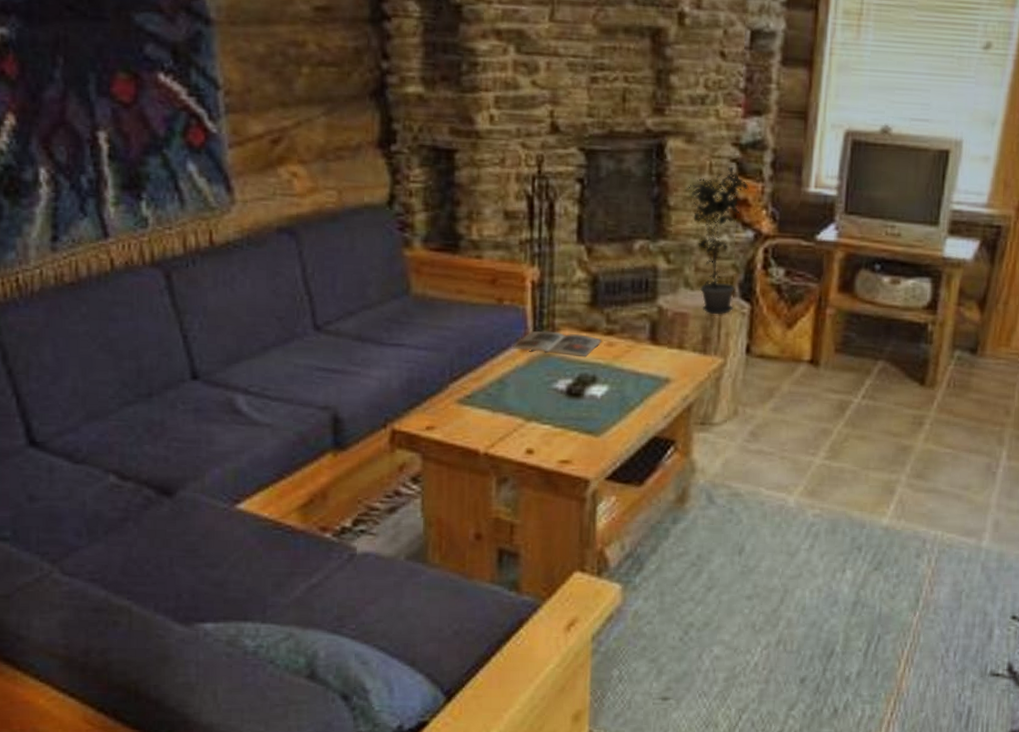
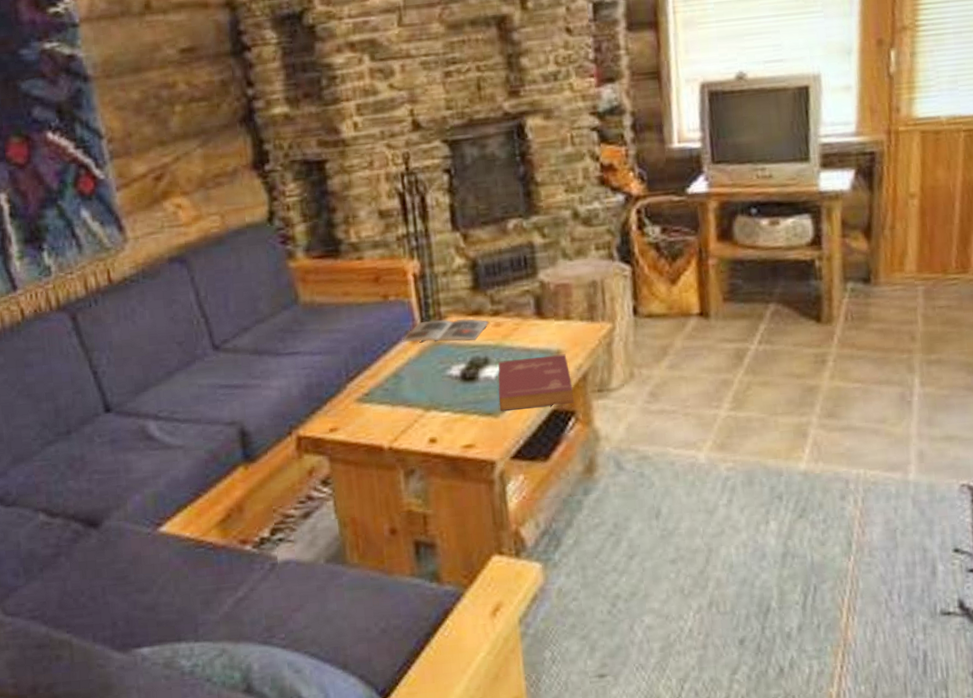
book: none [601,381,676,432] -> present [498,354,575,411]
potted plant: present [685,166,749,314] -> none [550,135,614,281]

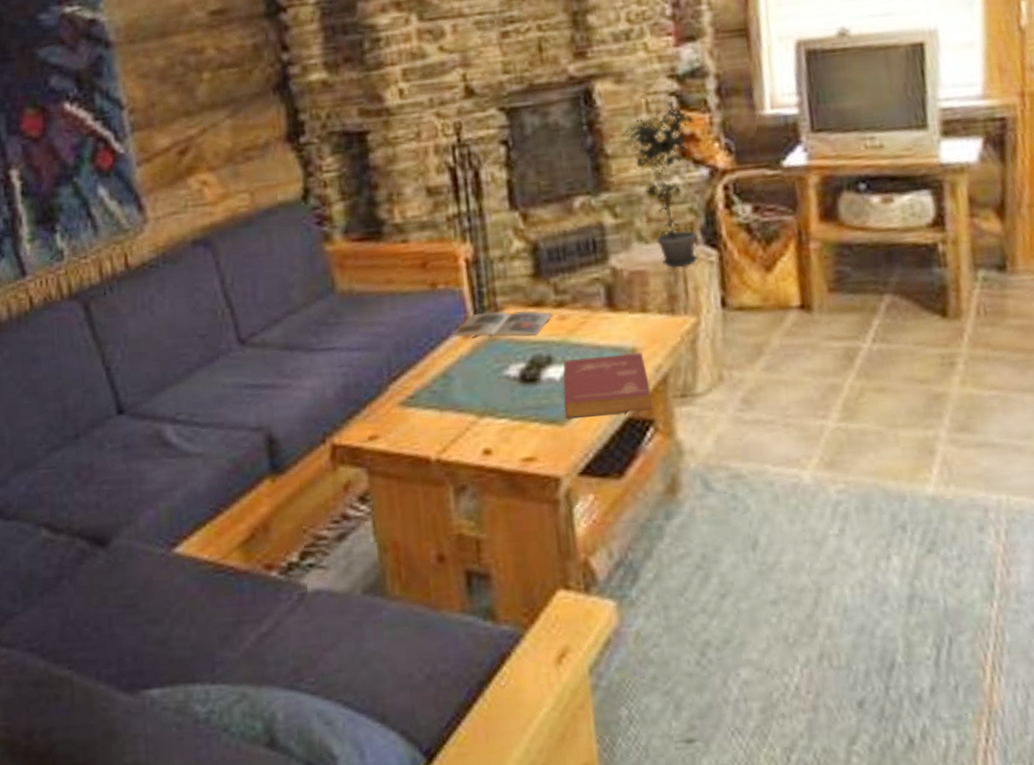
potted plant: none [550,135,614,281] -> present [622,100,699,268]

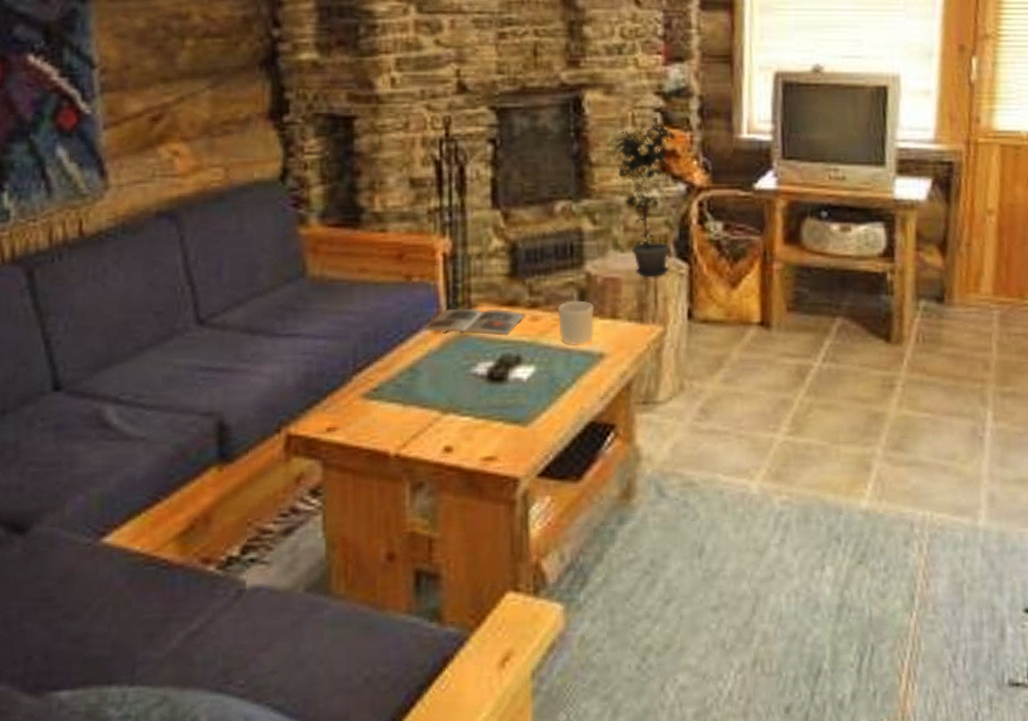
book: present [563,352,653,419] -> none [528,358,615,419]
mug: none [585,295,625,343] -> present [557,300,595,346]

